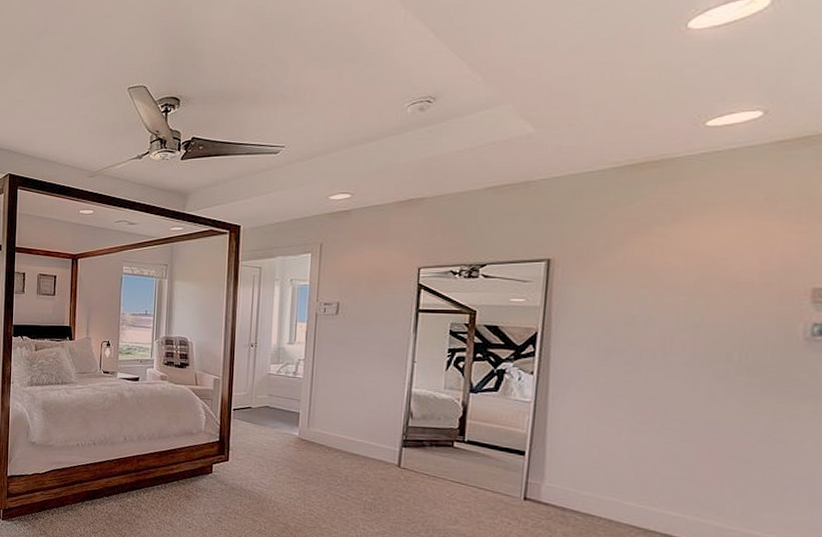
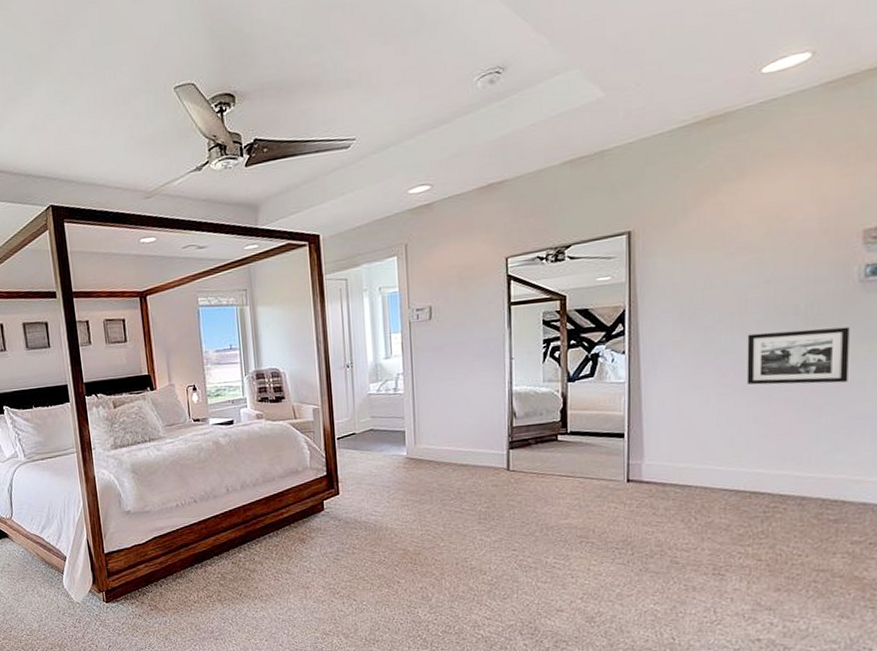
picture frame: none [665,374,790,439] -> present [747,326,850,385]

